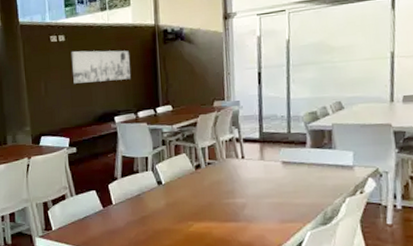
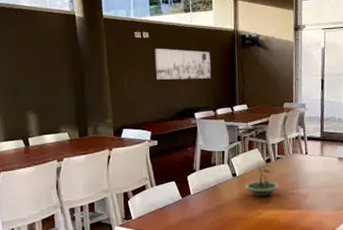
terrarium: none [172,167,211,208] -> present [245,161,279,197]

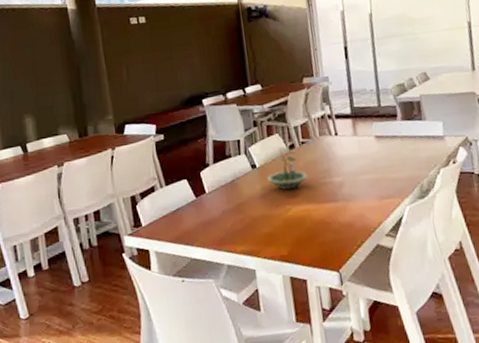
wall art: present [154,48,211,80] -> none [152,30,217,67]

